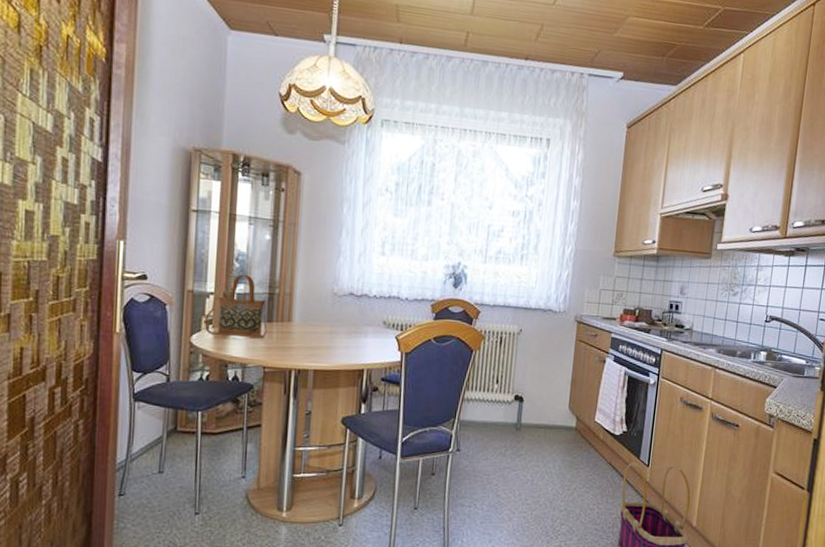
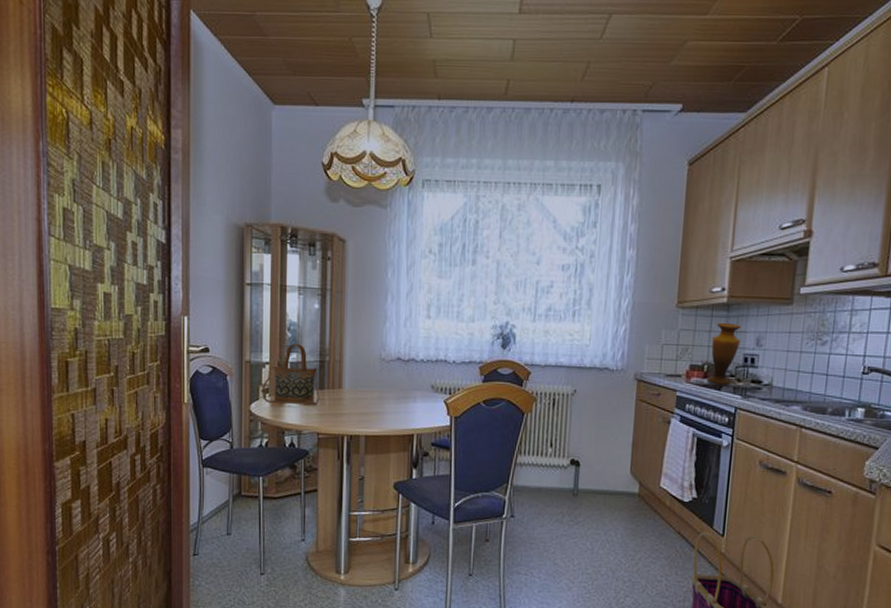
vase: none [637,271,668,329] -> present [706,322,741,386]

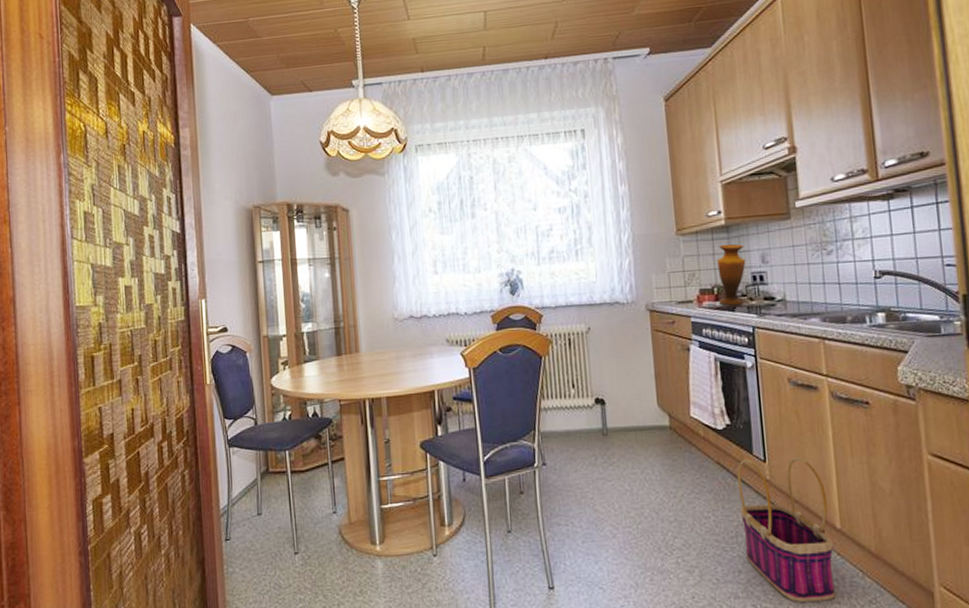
handbag: present [262,343,320,406] -> none [281,313,338,375]

